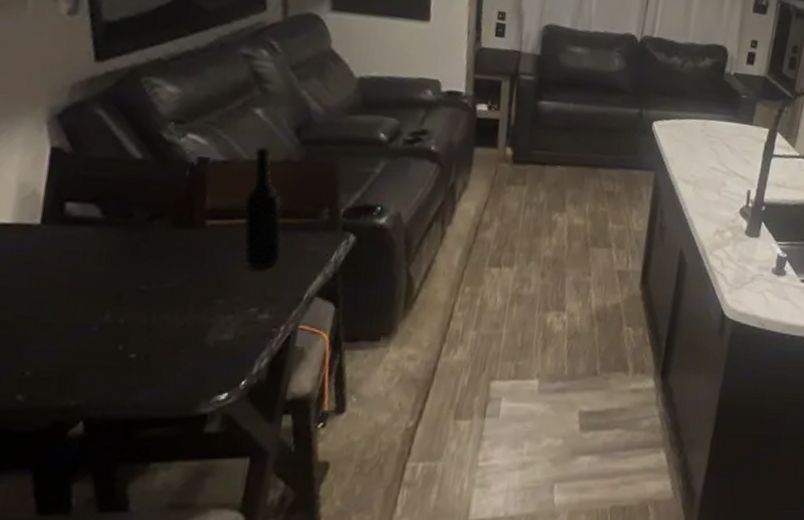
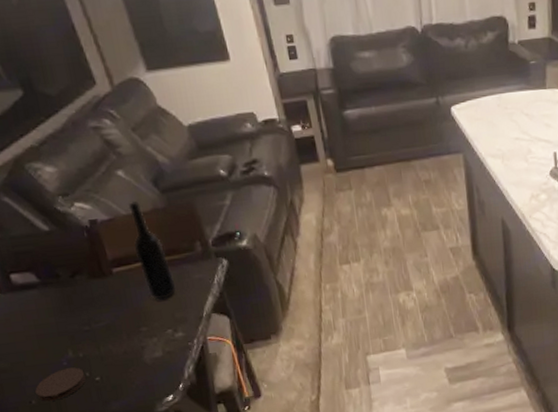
coaster: none [36,335,117,376] -> present [35,367,86,402]

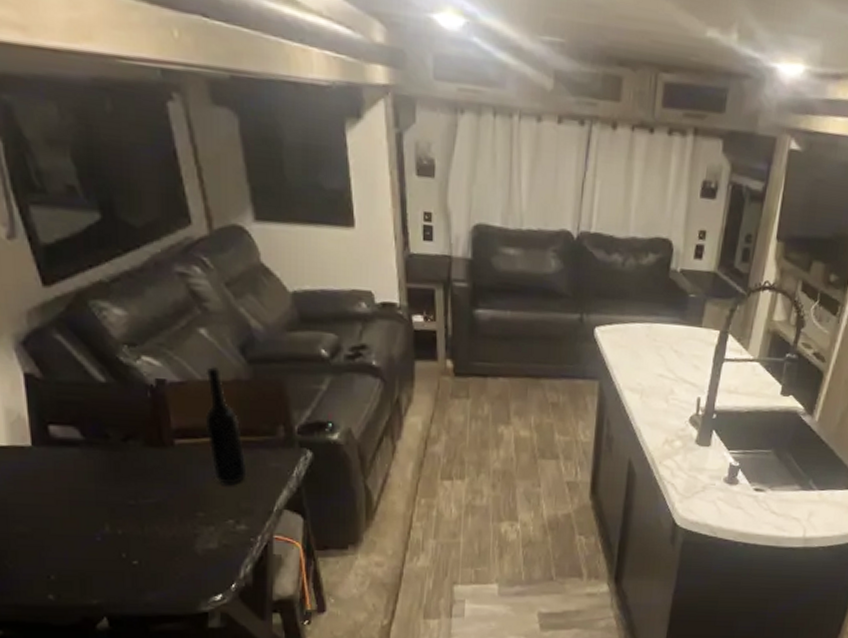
coaster: present [35,367,86,402] -> none [57,544,121,580]

